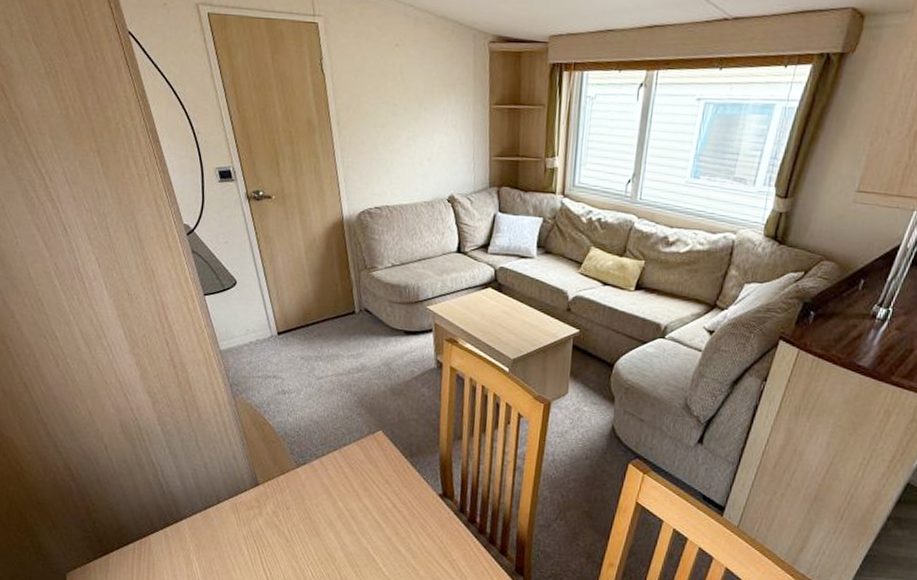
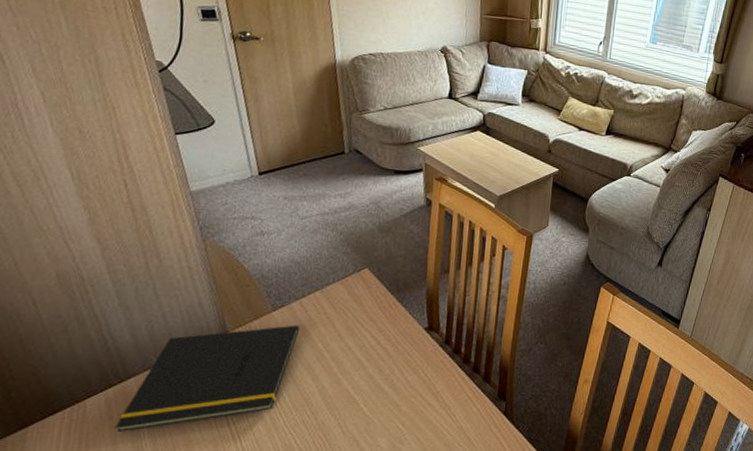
notepad: none [174,482,322,566] -> present [115,325,300,431]

